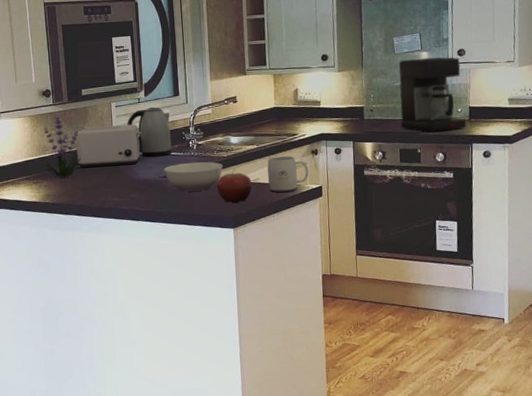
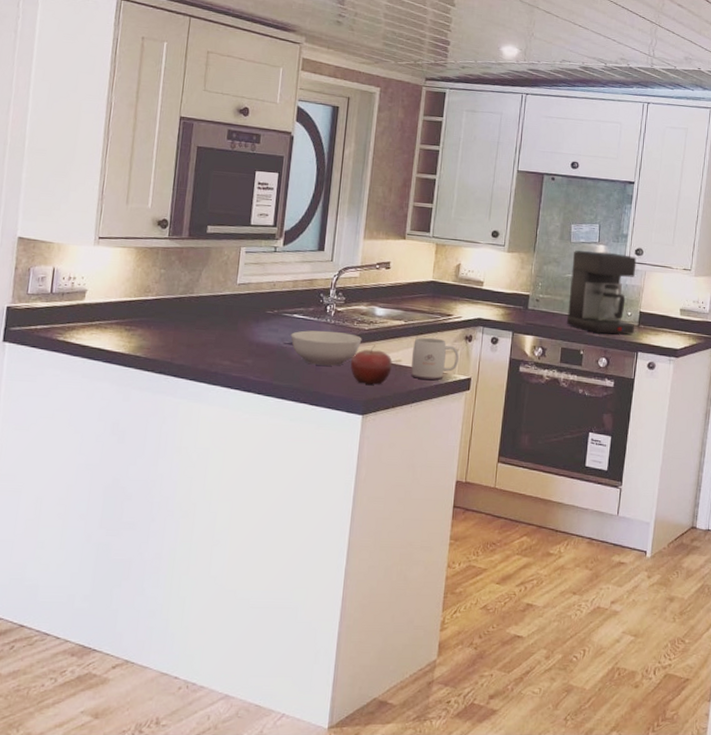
plant: present [43,116,81,179] -> none [142,253,194,329]
toaster: present [75,124,141,168] -> none [186,271,271,324]
kettle: present [127,107,172,157] -> none [256,259,310,319]

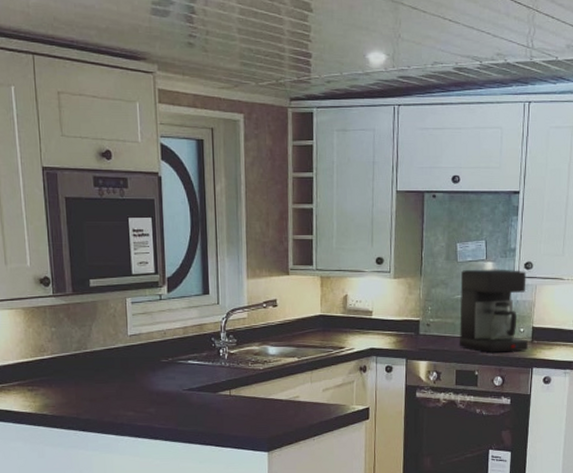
bowl: present [290,330,362,366] -> none [188,373,258,408]
fruit: present [351,345,392,386] -> none [250,384,291,423]
mug: present [411,337,460,381] -> none [308,371,356,414]

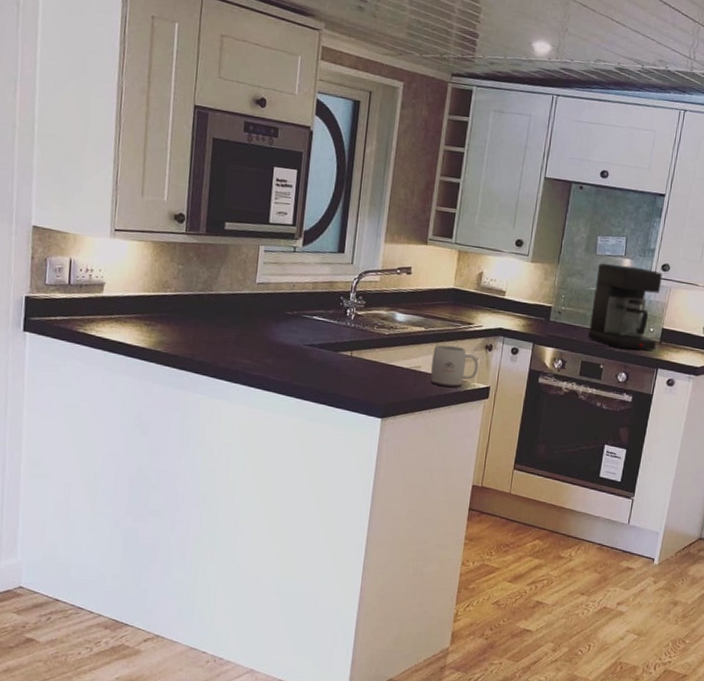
mug: none [308,371,356,414] -> present [430,344,479,388]

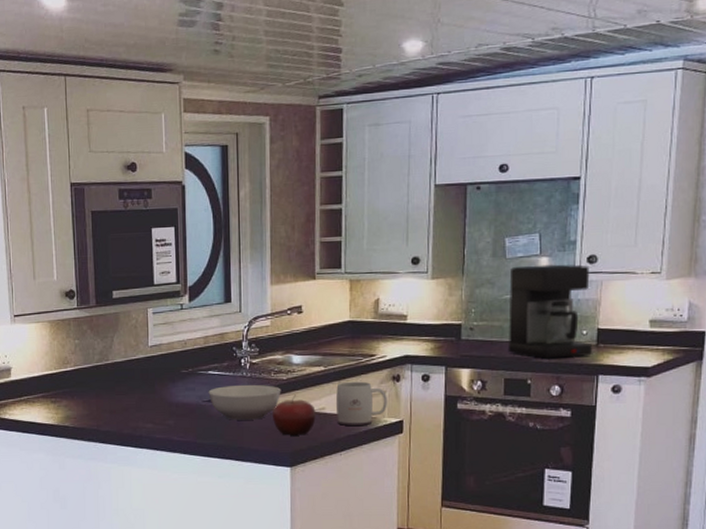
bowl: none [310,333,382,370] -> present [208,384,281,420]
fruit: none [370,350,412,390] -> present [273,394,316,437]

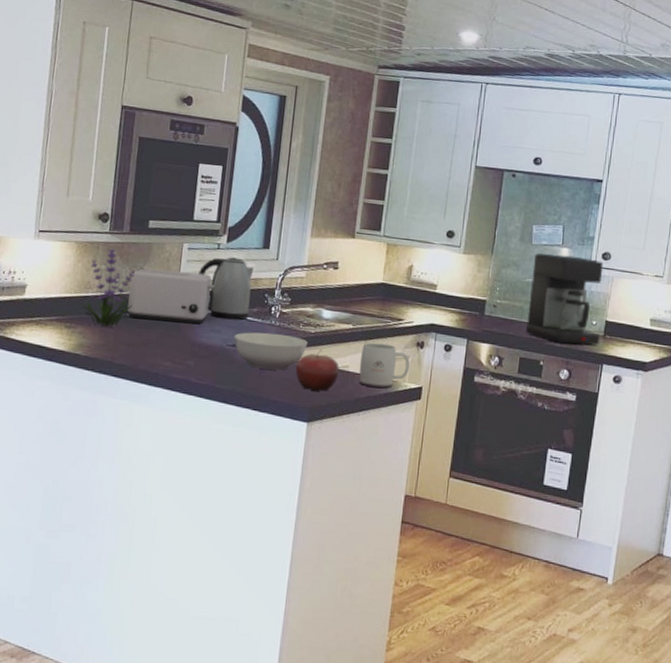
plant: none [63,322,109,398] -> present [82,248,135,327]
toaster: none [103,335,183,387] -> present [127,268,214,325]
kettle: none [166,315,219,377] -> present [198,257,255,320]

